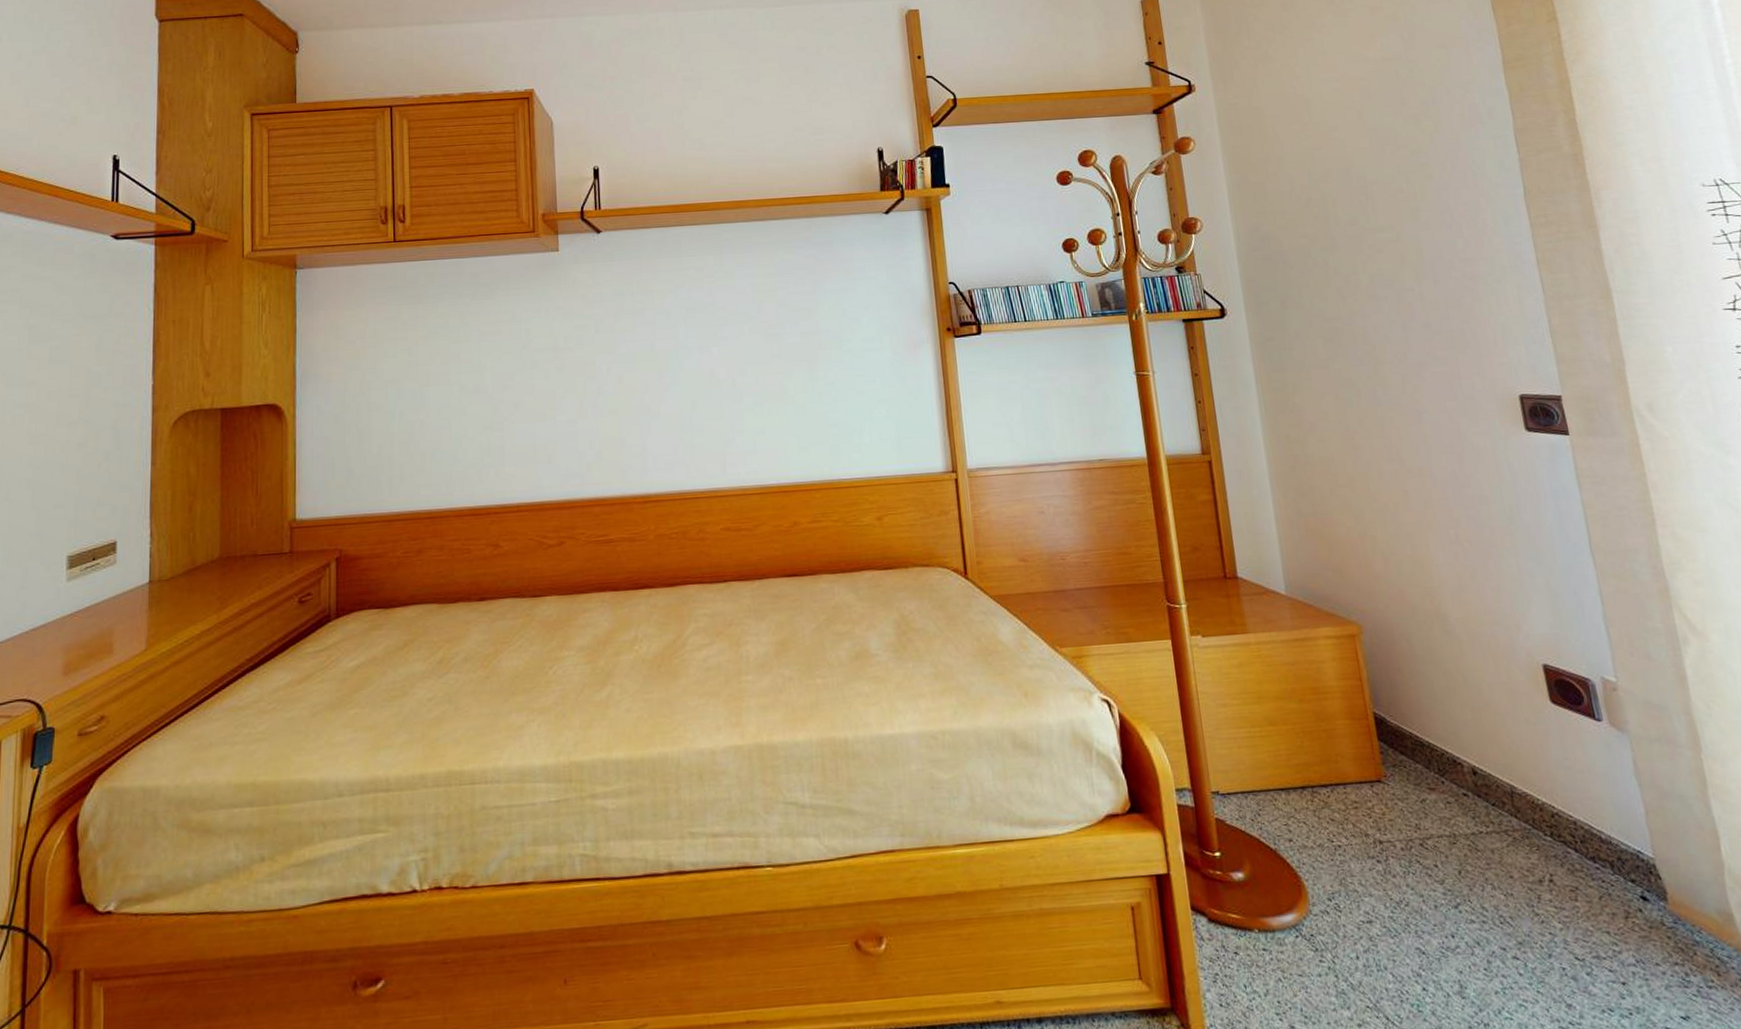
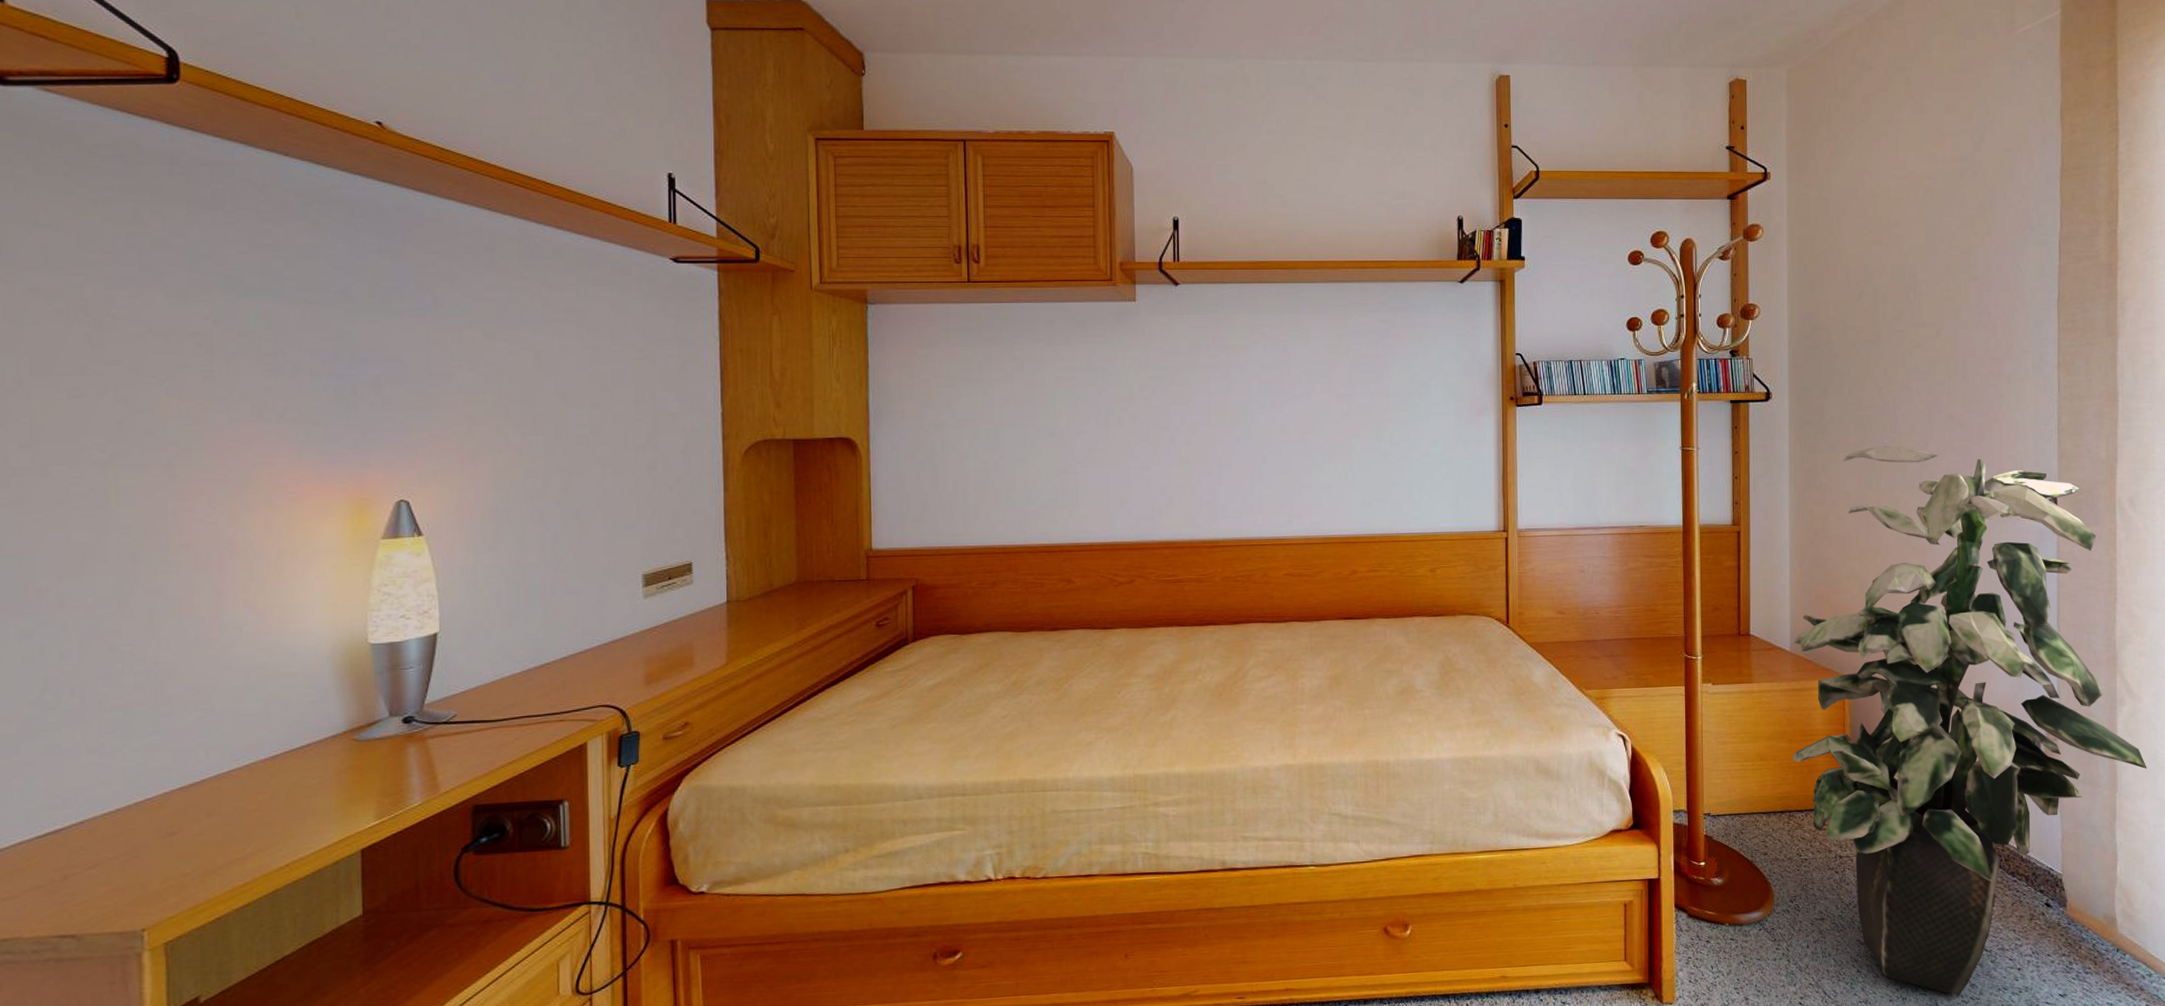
indoor plant: none [1289,359,1733,1021] -> present [1792,446,2147,996]

